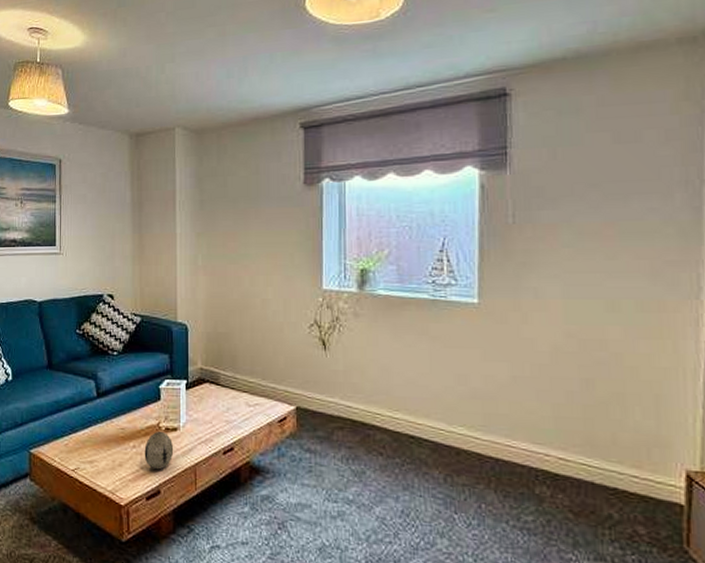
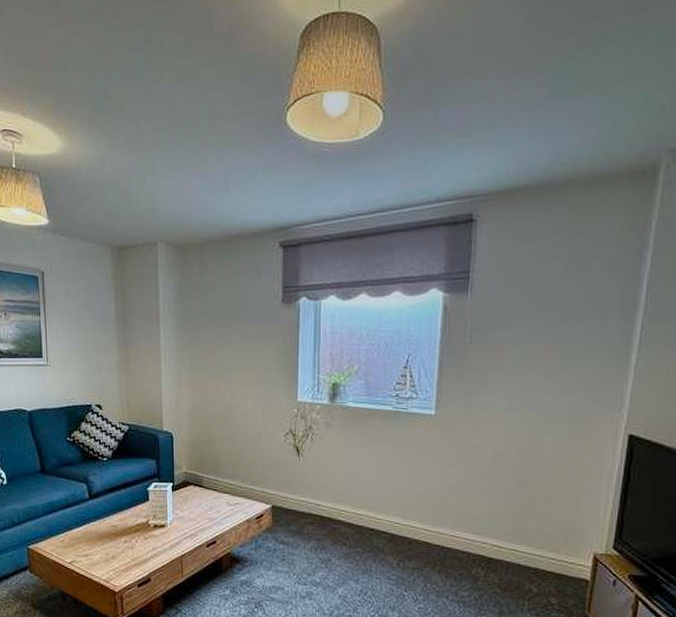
decorative egg: present [144,431,174,470] -> none [135,527,162,561]

